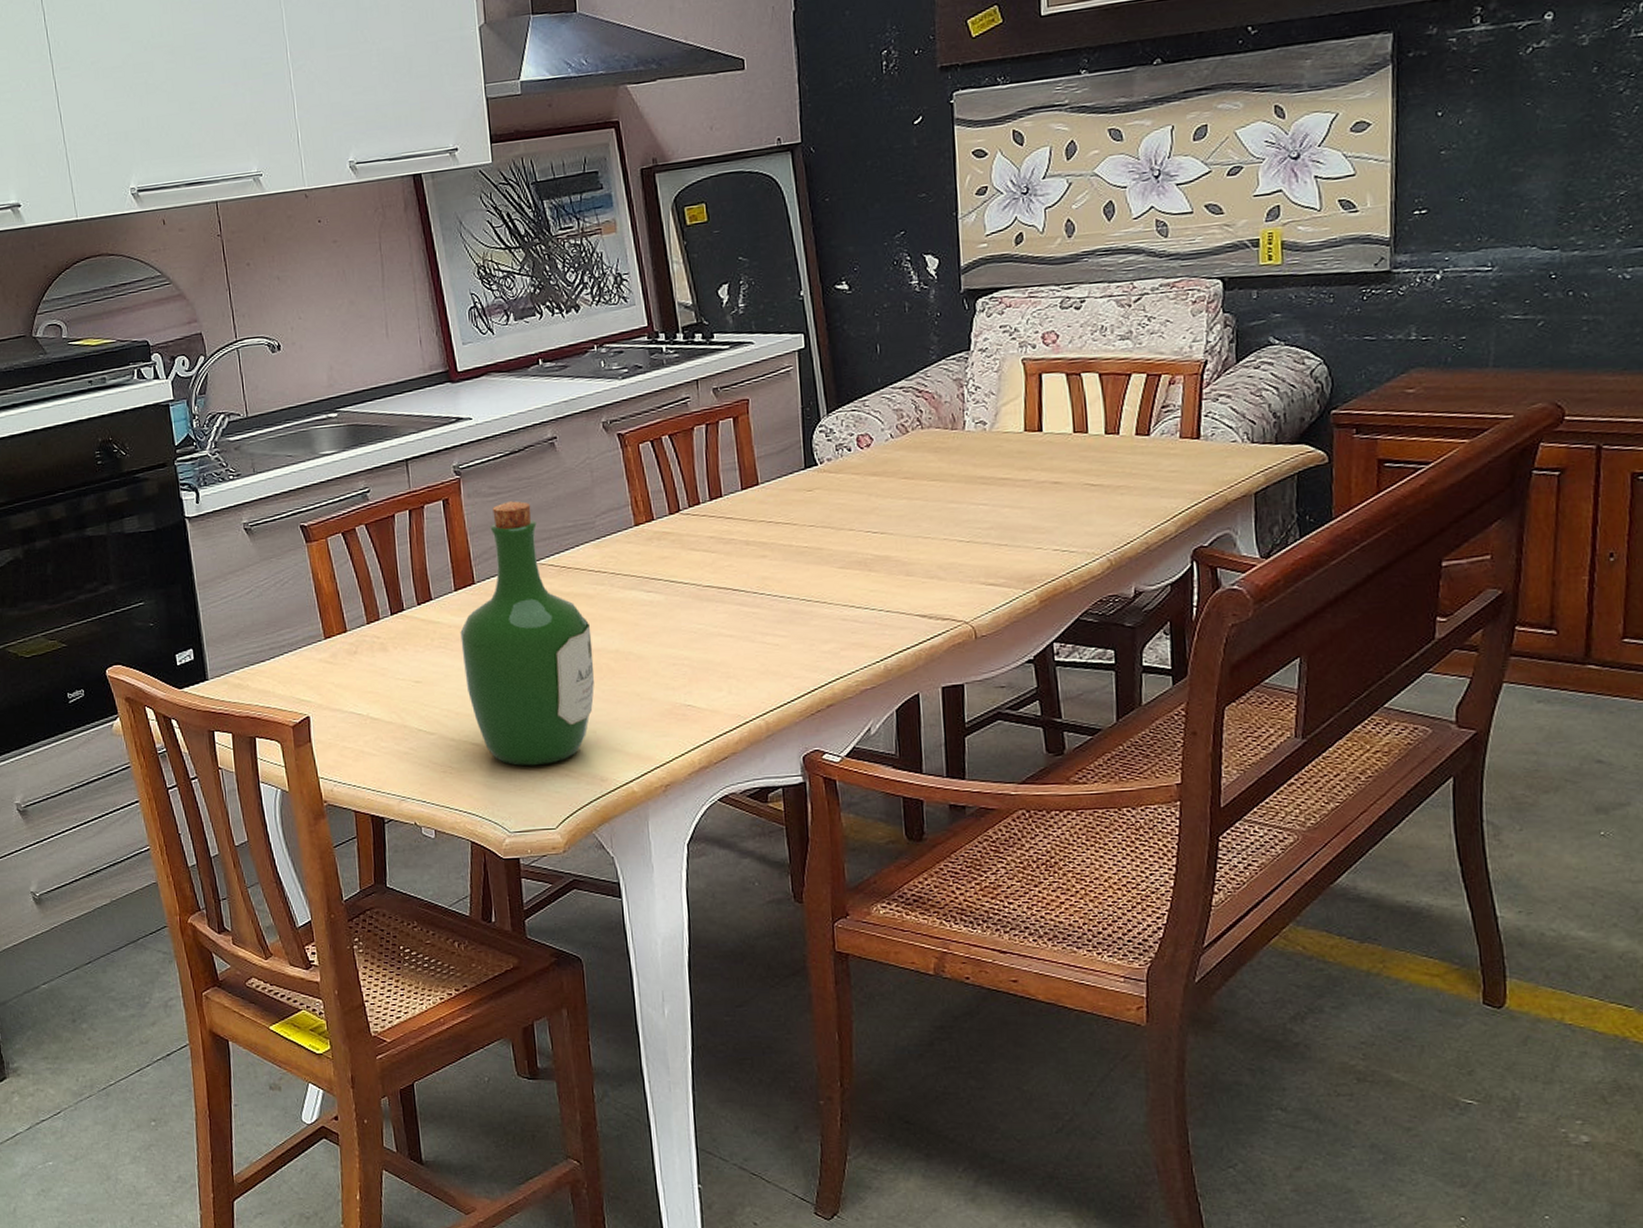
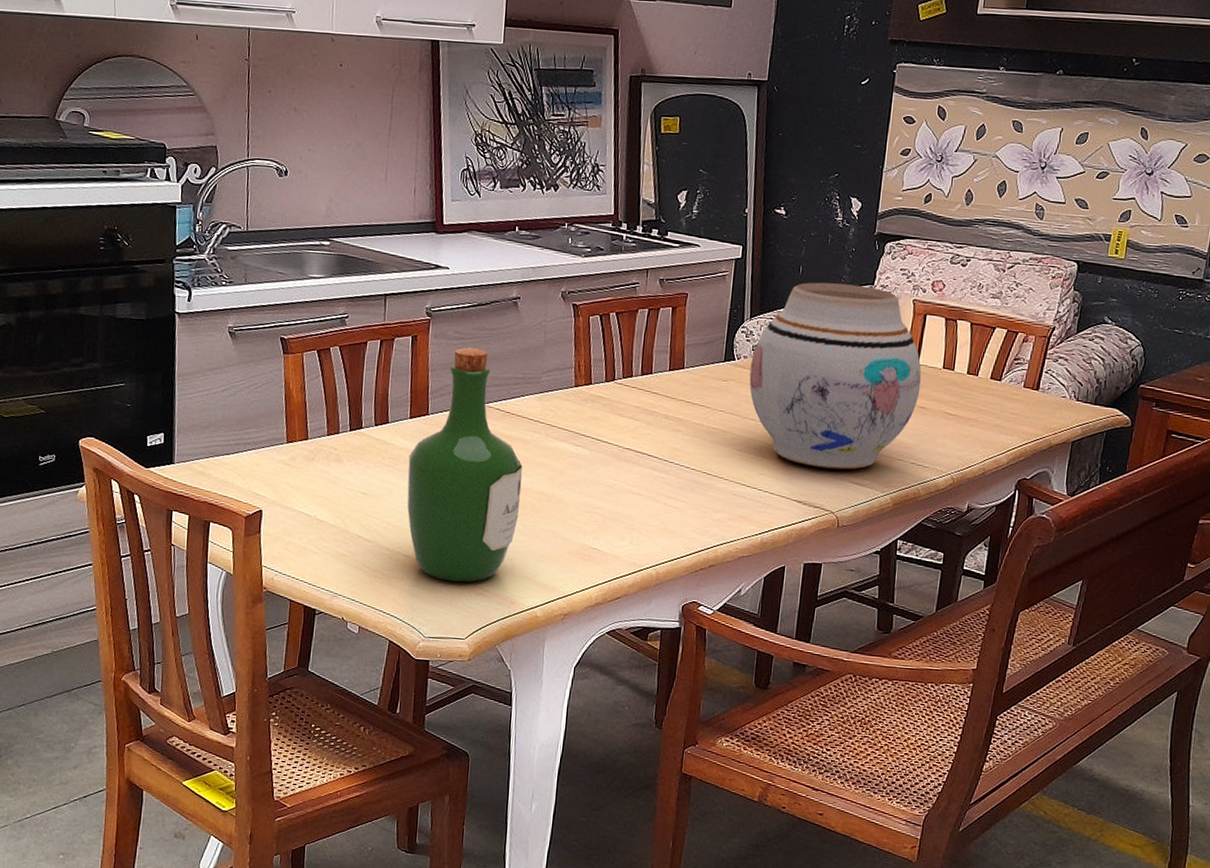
vase: none [836,353,1050,573] -> present [749,282,922,470]

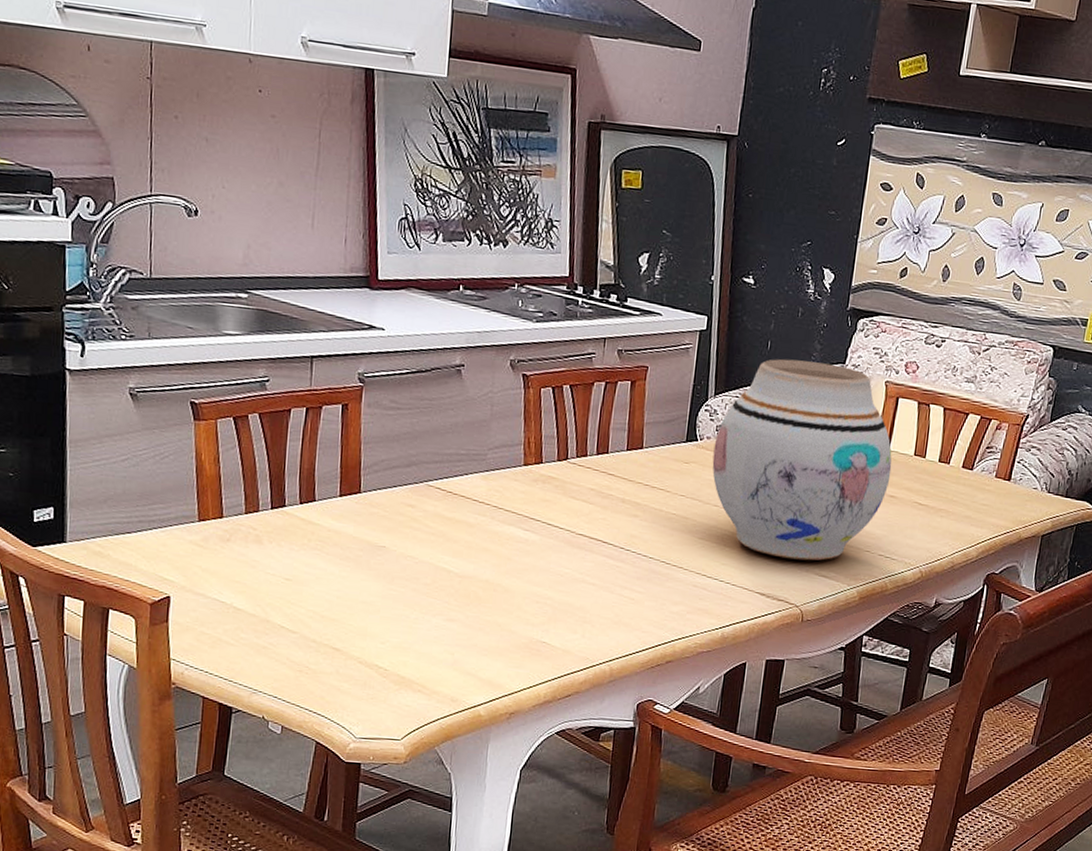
wine bottle: present [406,347,523,582] -> none [336,418,466,678]

